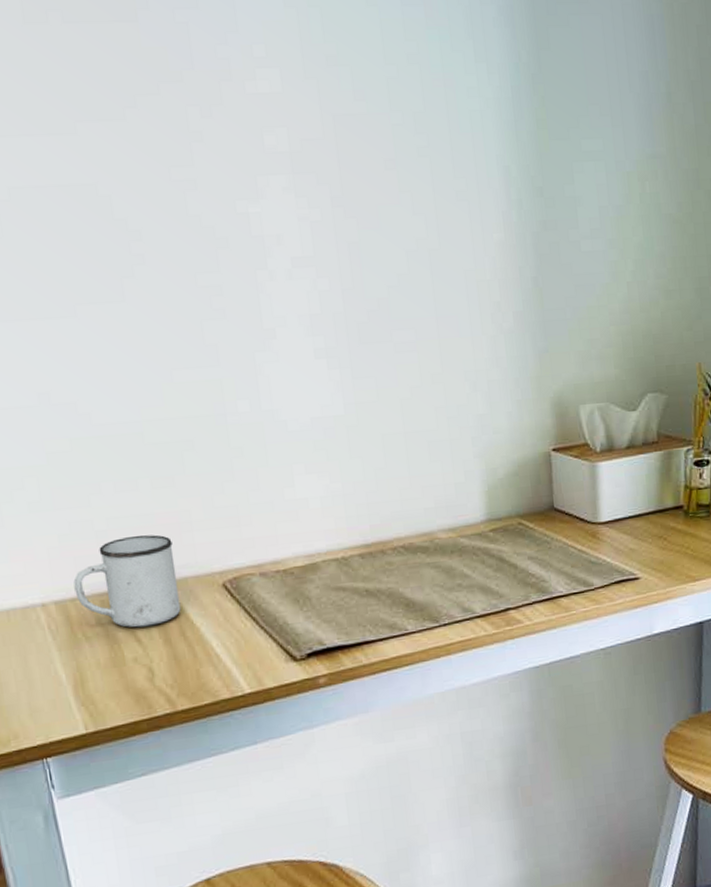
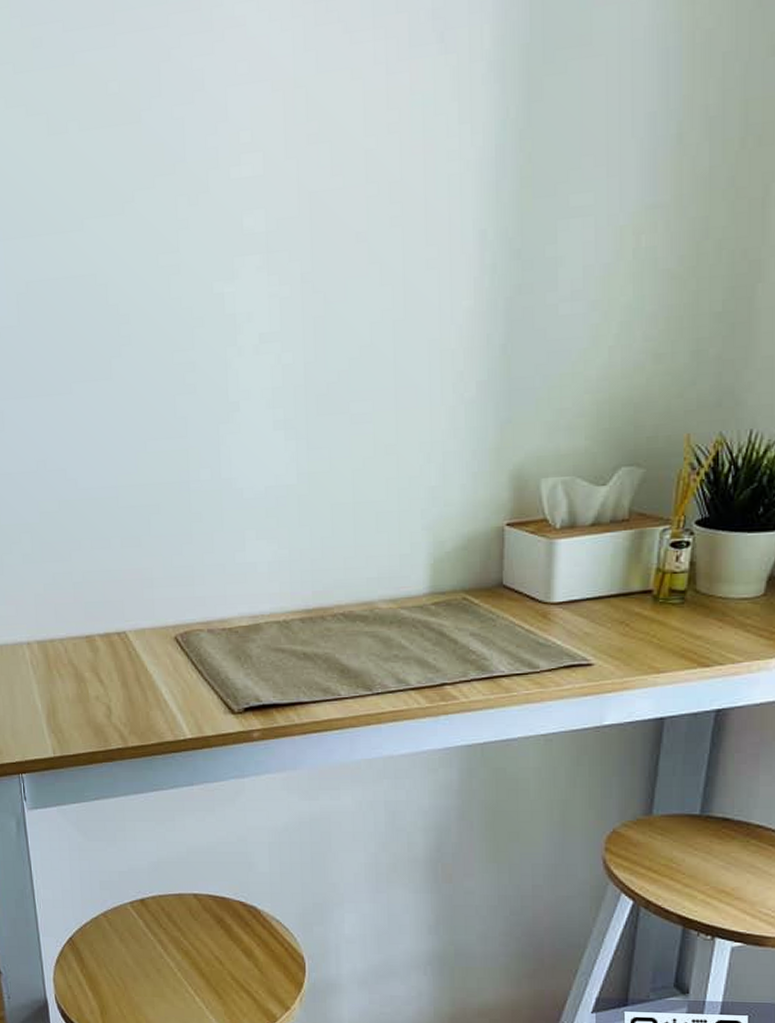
mug: present [73,534,181,628] -> none [53,588,138,670]

